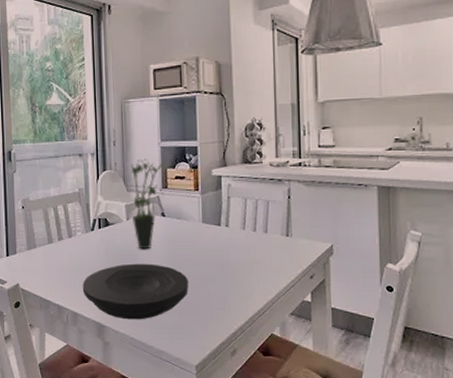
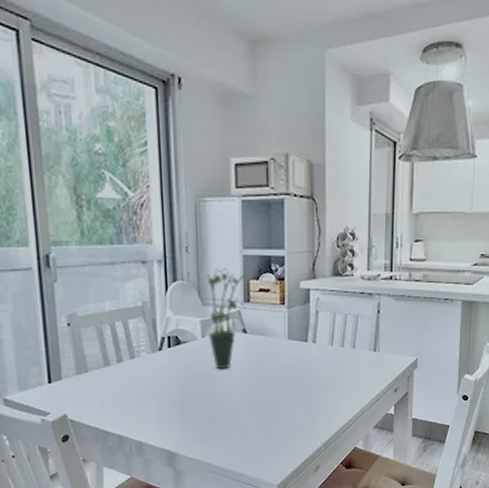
plate: present [82,263,189,320] -> none [148,384,271,445]

